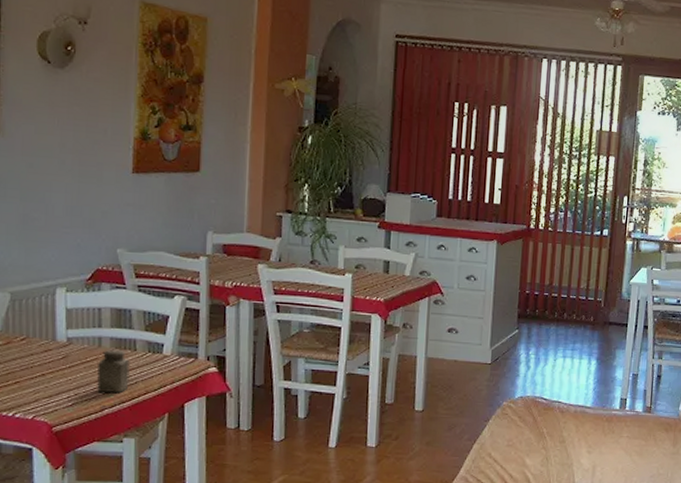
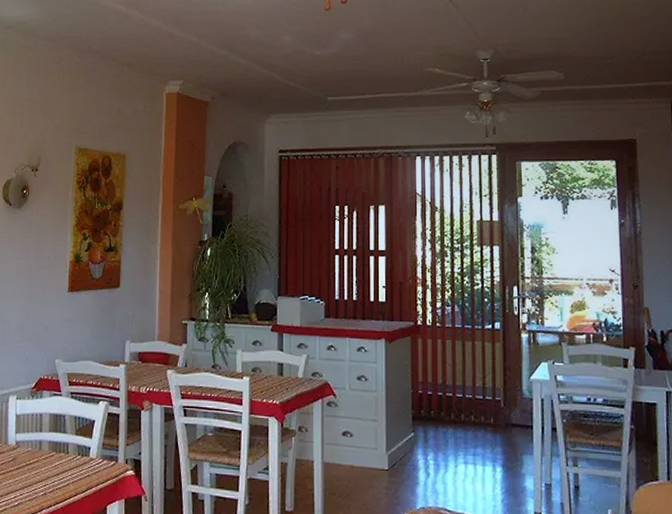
salt shaker: present [97,349,130,393] -> none [37,452,64,494]

